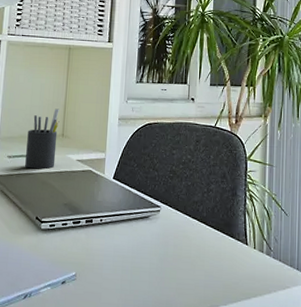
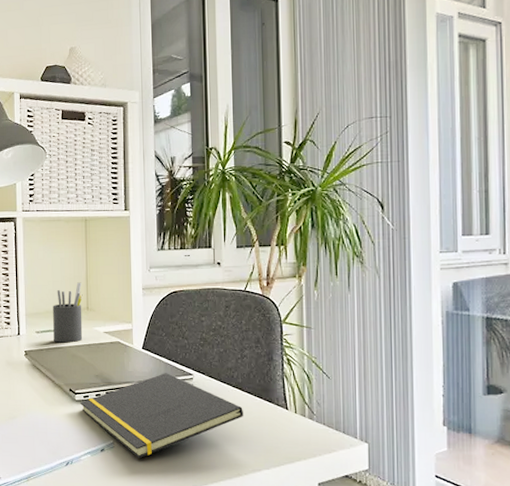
notepad: none [45,204,207,292] -> present [80,373,244,459]

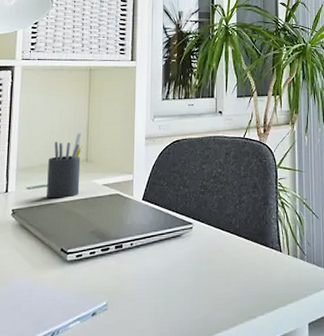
notepad: present [80,373,244,459] -> none [72,224,241,319]

